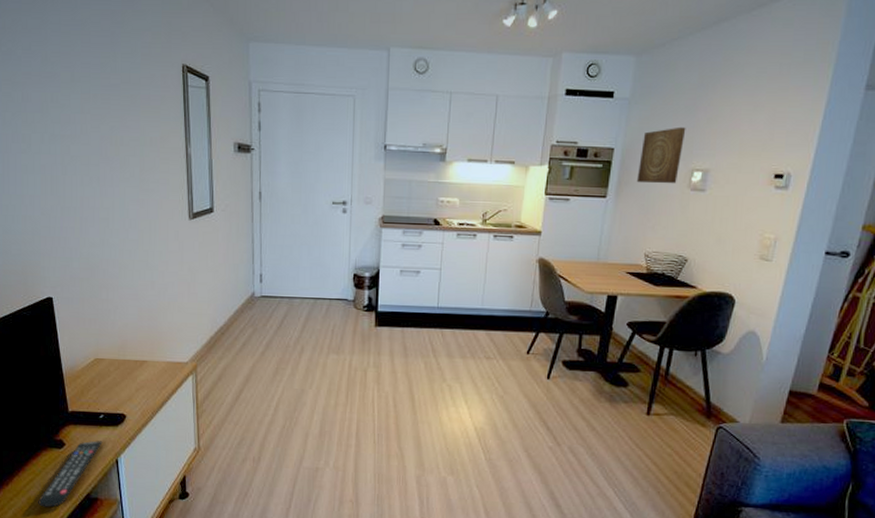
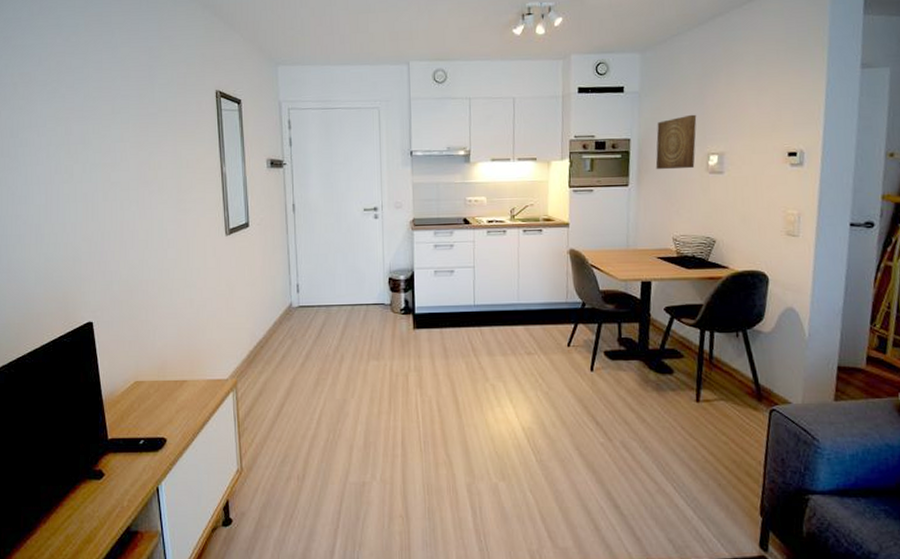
remote control: present [38,440,103,508] -> none [76,468,143,545]

